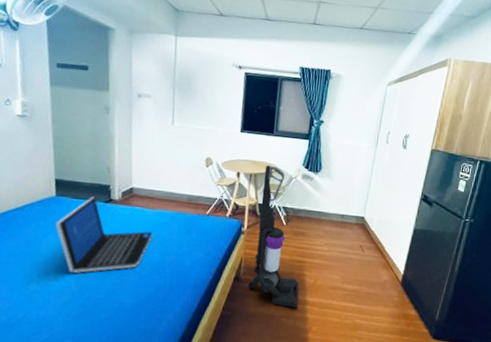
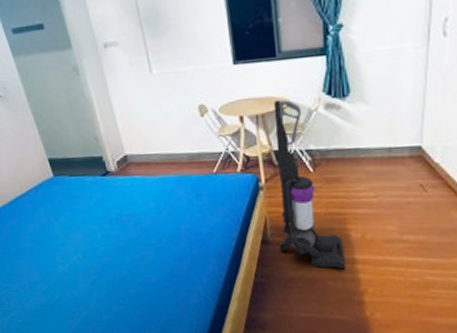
laptop: present [55,196,153,273] -> none [61,171,161,252]

